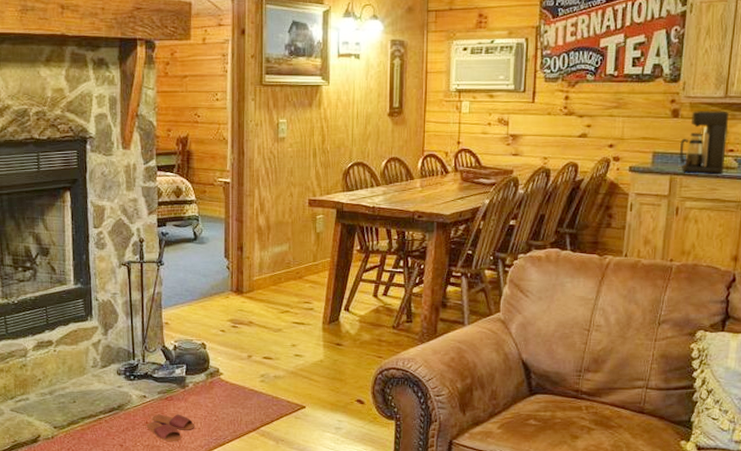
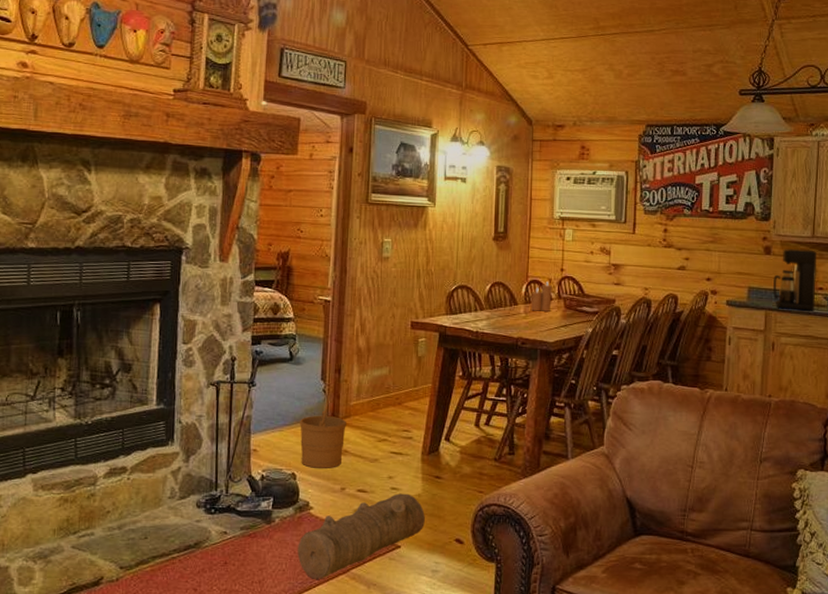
slippers: present [146,414,195,442] -> none [225,553,279,586]
bucket: none [207,269,250,338] -> present [300,393,346,468]
decorative log: none [211,359,327,436] -> present [297,493,425,579]
candle: none [426,155,448,185] -> present [530,281,552,312]

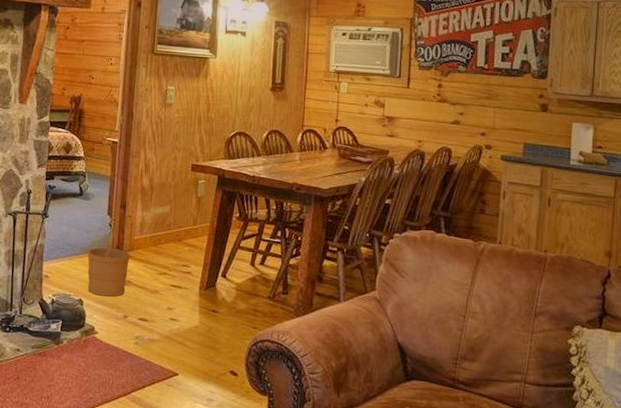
decorative log: present [297,493,425,579] -> none [82,324,202,399]
candle: present [530,281,552,312] -> none [305,131,327,160]
coffee maker: present [773,249,817,311] -> none [550,107,596,169]

